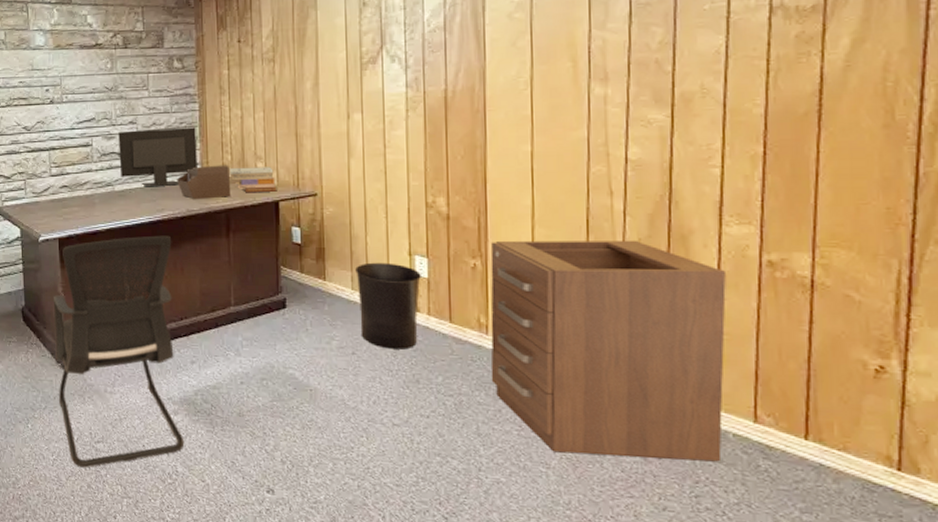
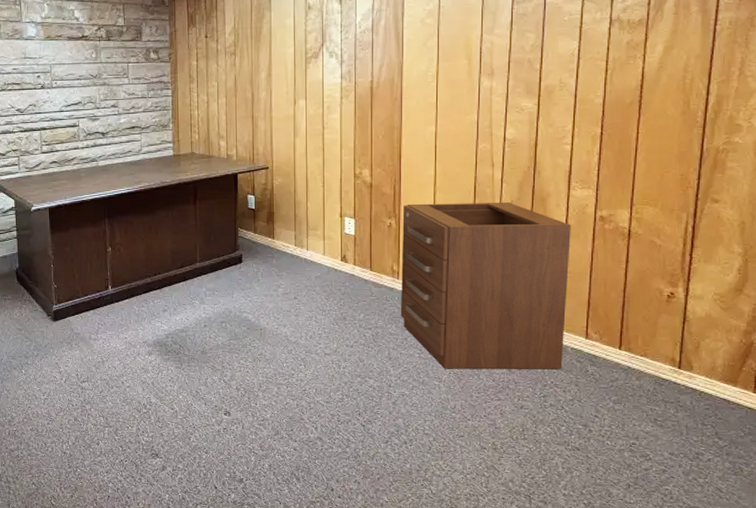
chair: present [53,235,185,468] -> none [44,204,157,404]
computer monitor: present [118,127,197,187] -> none [102,111,170,163]
sewing box: present [176,165,232,200] -> none [151,143,198,173]
books: present [229,167,277,193] -> none [197,144,236,167]
waste bin: present [355,262,421,350] -> none [298,223,349,293]

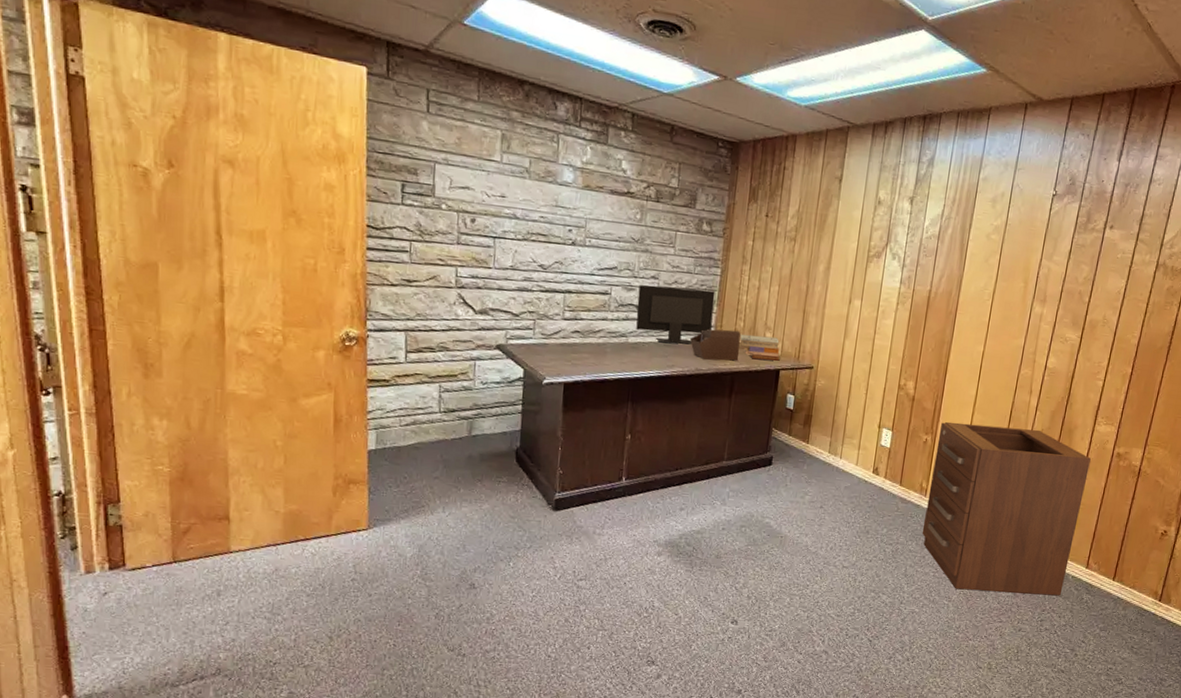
computer monitor: none [102,111,170,163] -> present [636,285,715,344]
sewing box: none [151,143,198,173] -> present [689,328,741,361]
books: none [197,144,236,167] -> present [740,334,780,361]

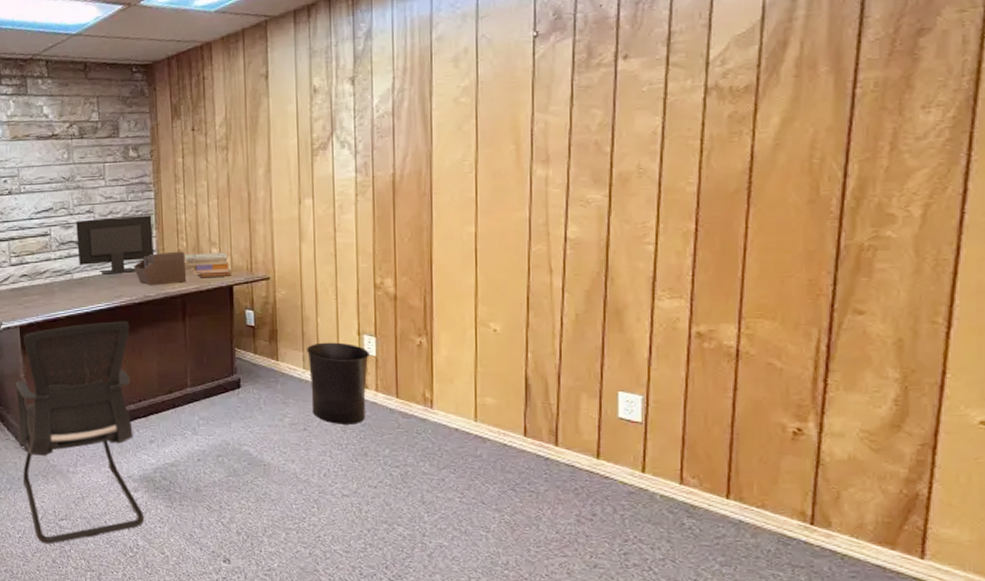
chair: none [545,388,678,604] -> present [15,321,145,544]
waste bin: none [830,431,885,506] -> present [307,342,370,424]
filing cabinet: present [922,421,1091,596] -> none [435,315,657,522]

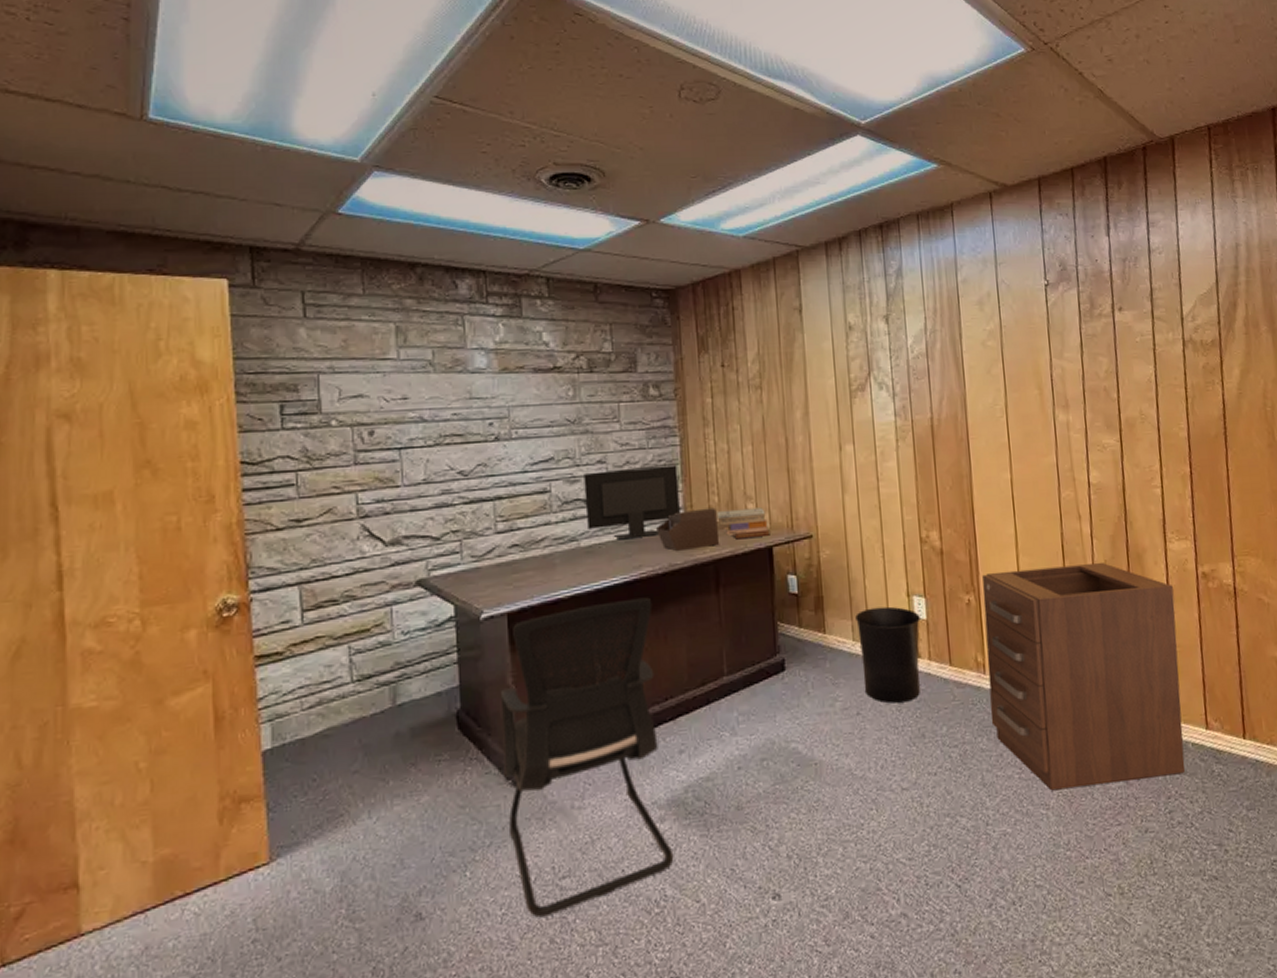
filing cabinet: none [435,315,657,522] -> present [982,562,1186,791]

